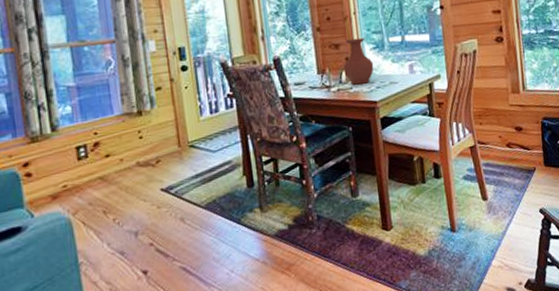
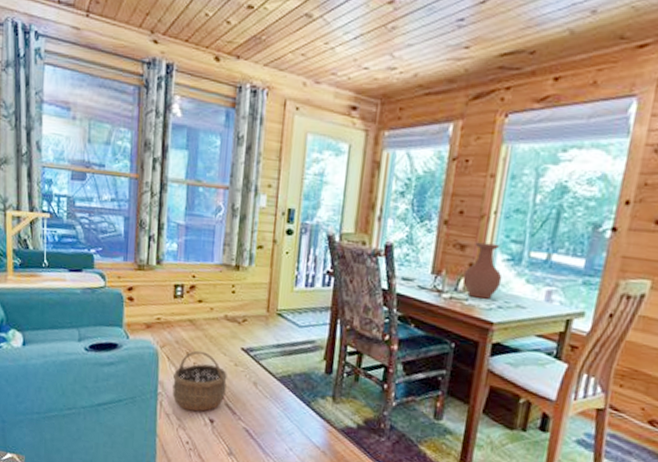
wicker basket: none [92,204,154,271] -> present [172,350,227,412]

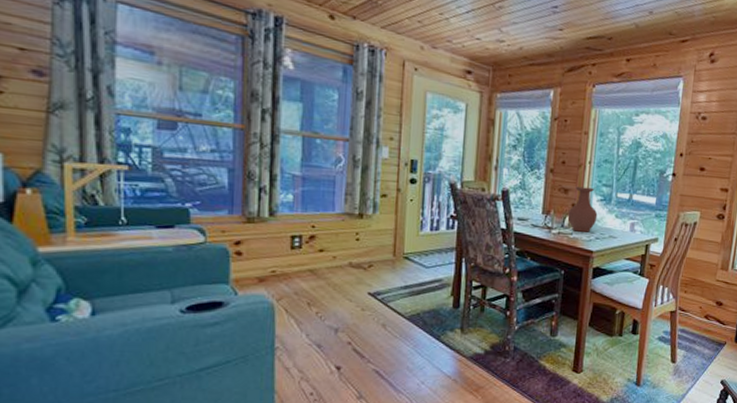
wicker basket: present [172,350,227,412] -> none [291,300,354,361]

